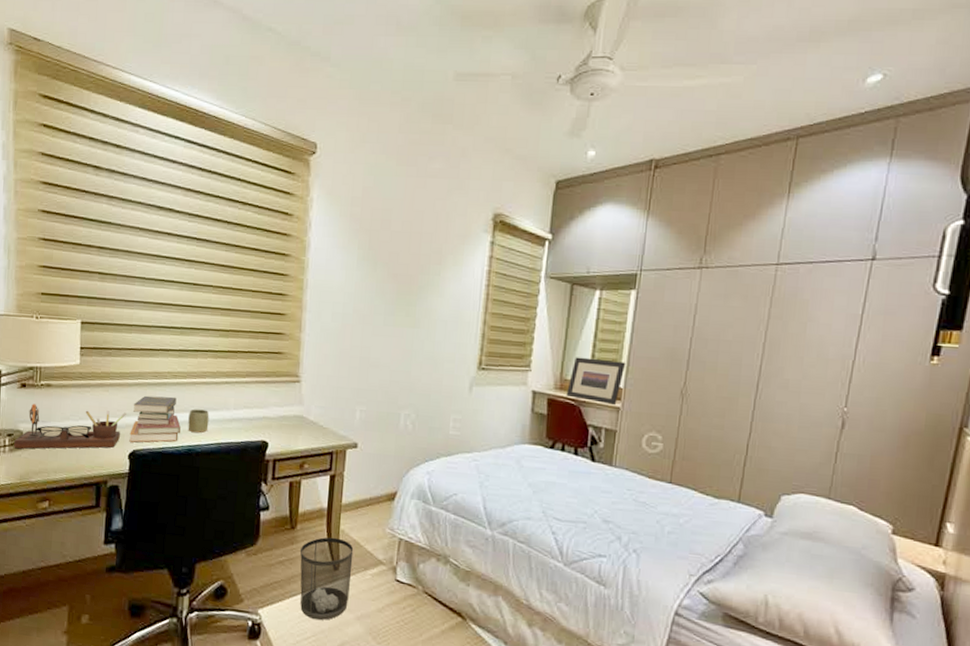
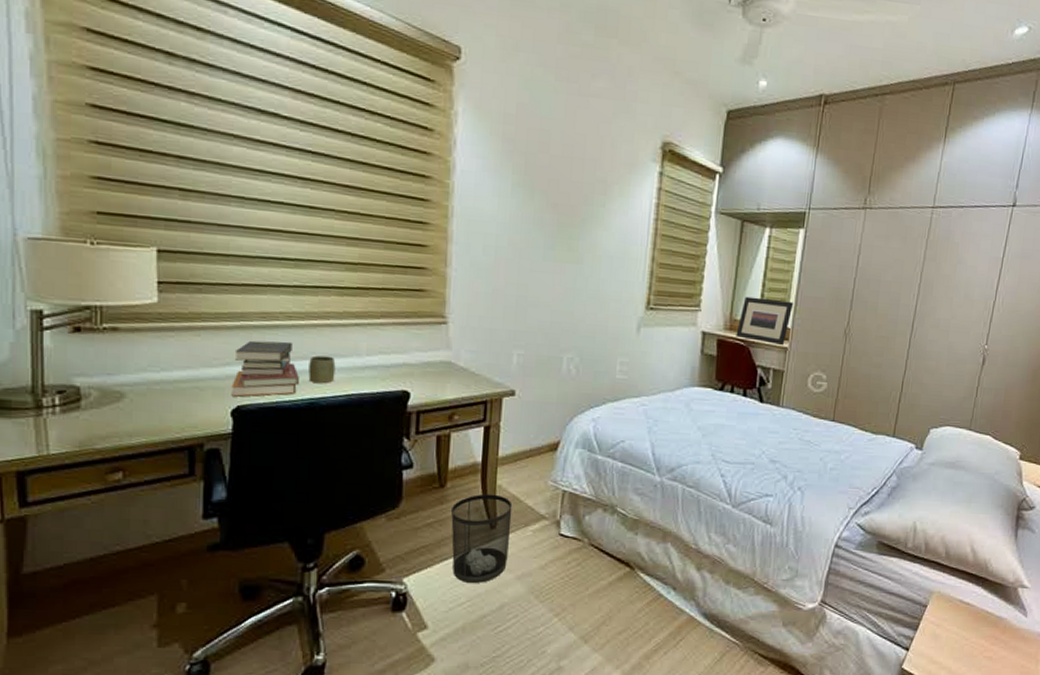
desk organizer: present [14,404,126,449] -> none [68,352,226,409]

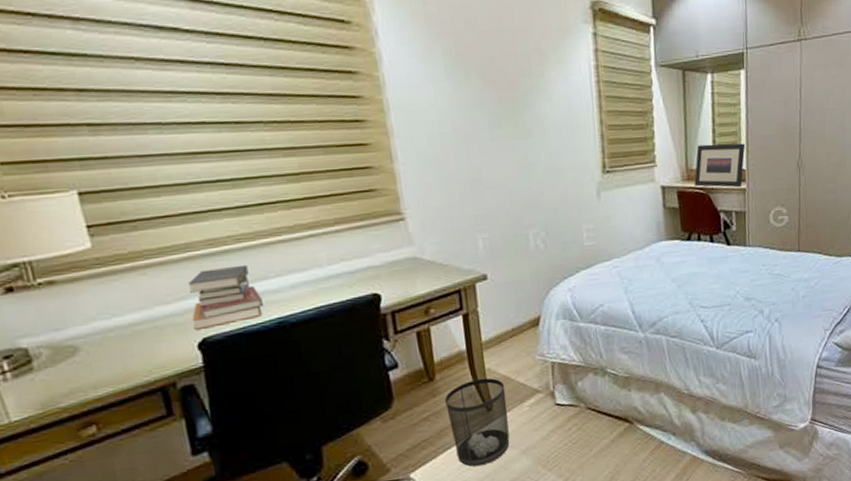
mug: present [308,355,336,384] -> none [268,272,300,302]

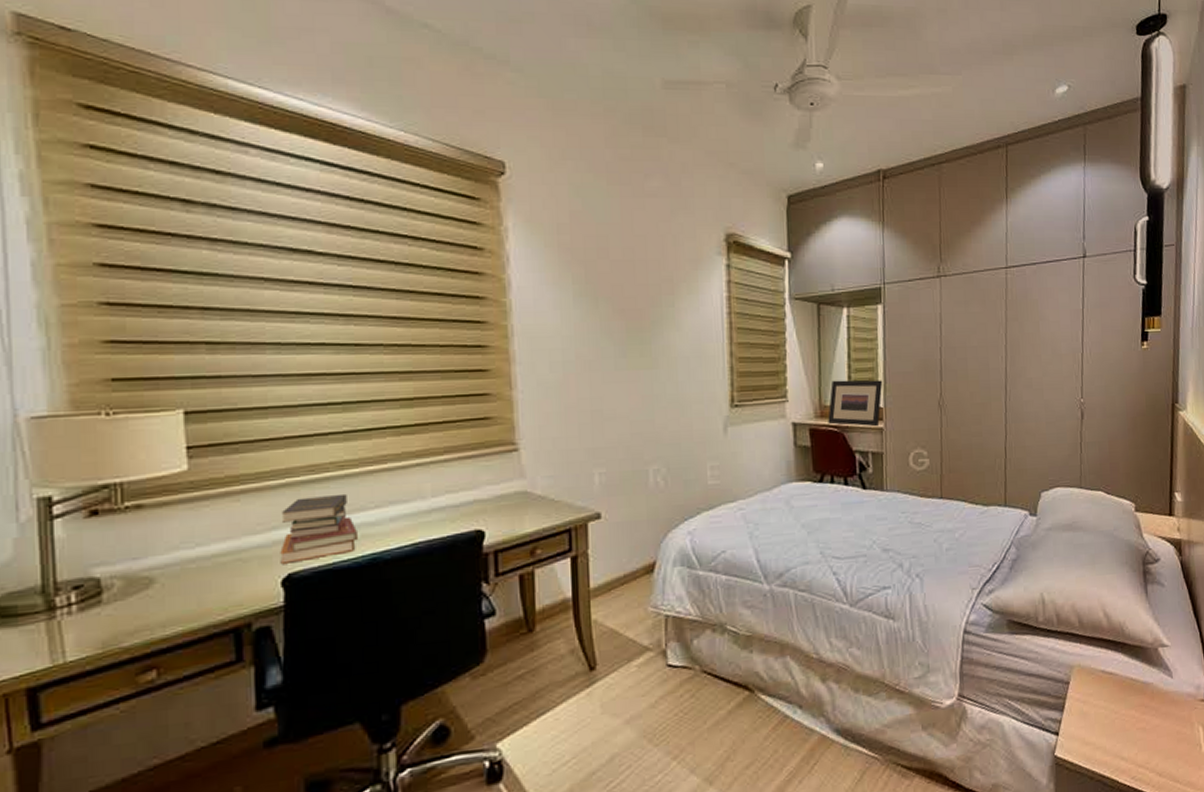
waste bin: present [444,378,510,467] -> none [542,631,613,737]

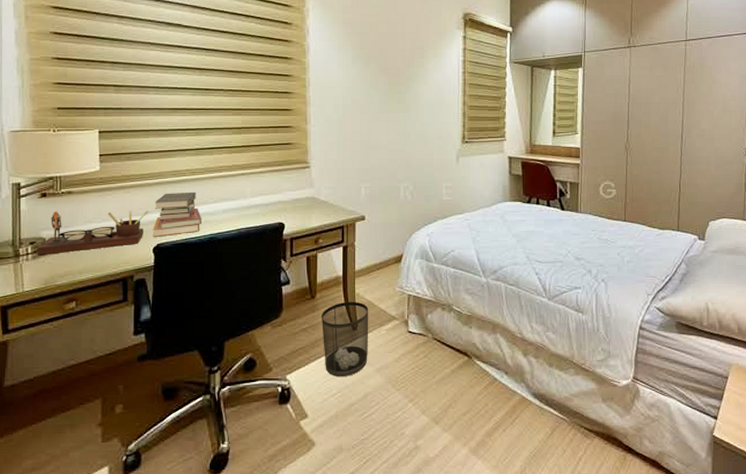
desk organizer: none [86,525,272,606] -> present [37,210,148,256]
waste bin: none [542,631,613,737] -> present [320,301,369,376]
picture frame: present [828,379,883,427] -> none [536,125,581,163]

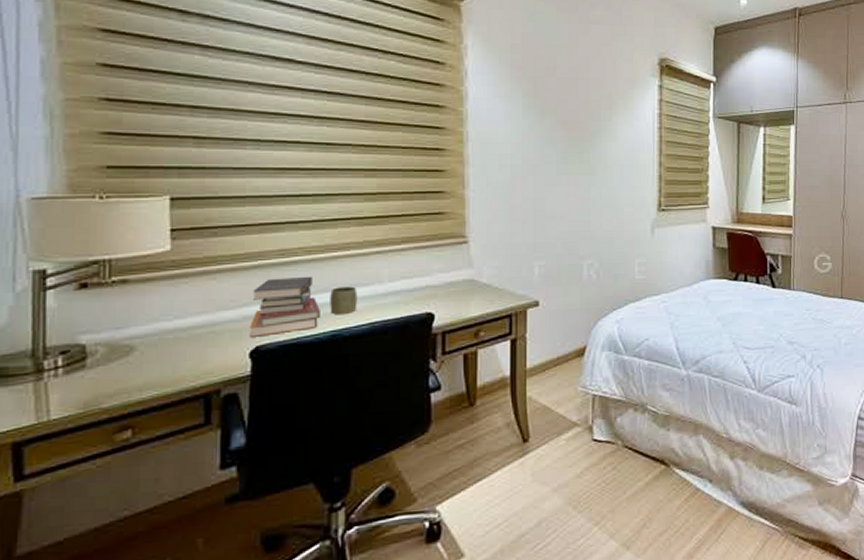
desk organizer: present [37,210,148,256] -> none [72,302,243,369]
mug: none [208,200,228,222] -> present [330,286,358,315]
waste bin: present [320,301,369,376] -> none [481,406,544,502]

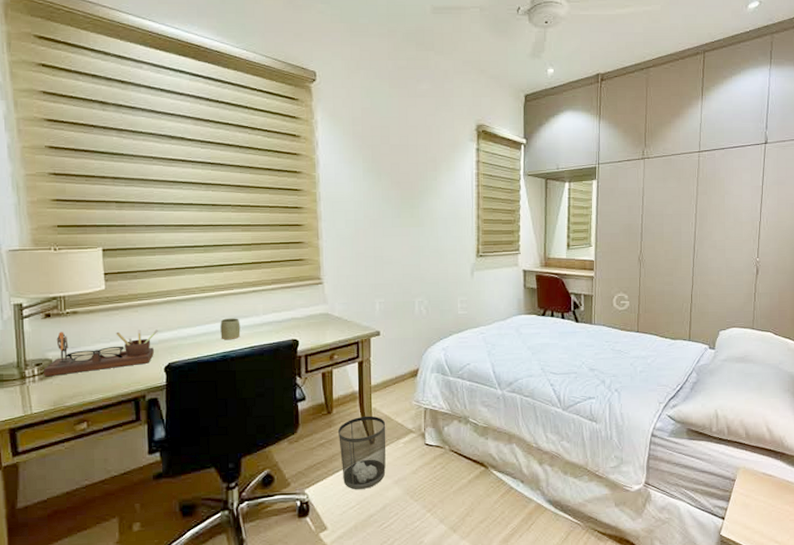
desk organizer: none [72,302,243,369] -> present [44,329,158,377]
books: present [249,276,320,337] -> none [163,309,214,356]
waste bin: none [481,406,544,502] -> present [337,415,386,489]

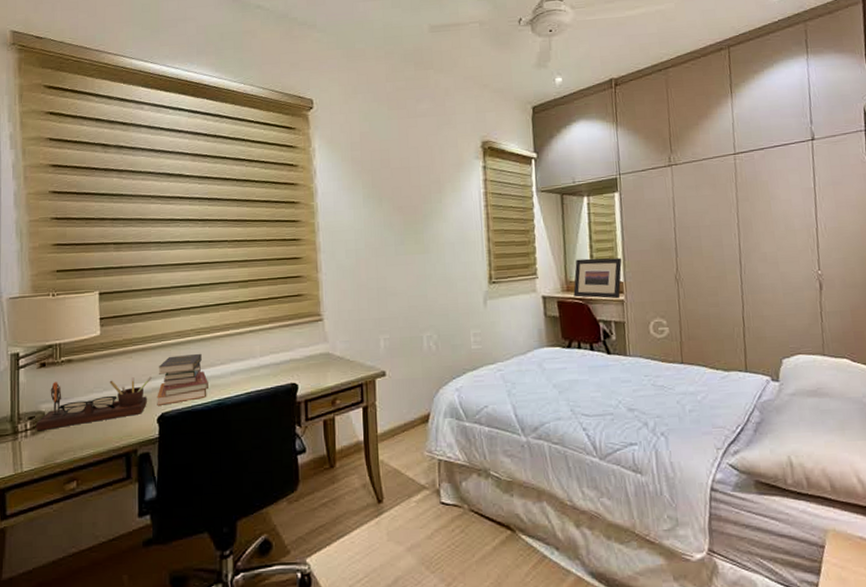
books: none [163,309,214,356] -> present [157,353,208,405]
mug: present [220,318,241,340] -> none [215,361,237,386]
waste bin: present [337,415,386,489] -> none [341,469,397,558]
picture frame: none [550,238,595,275] -> present [573,258,622,299]

